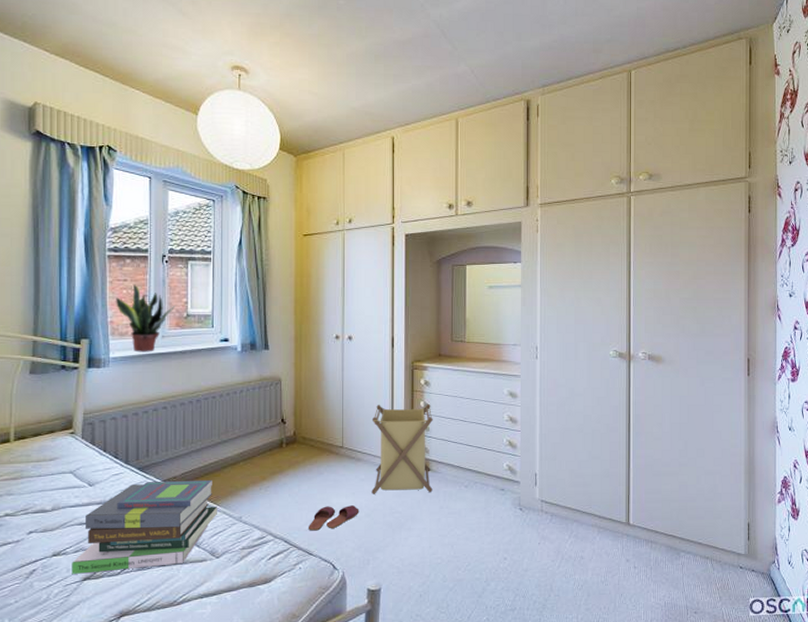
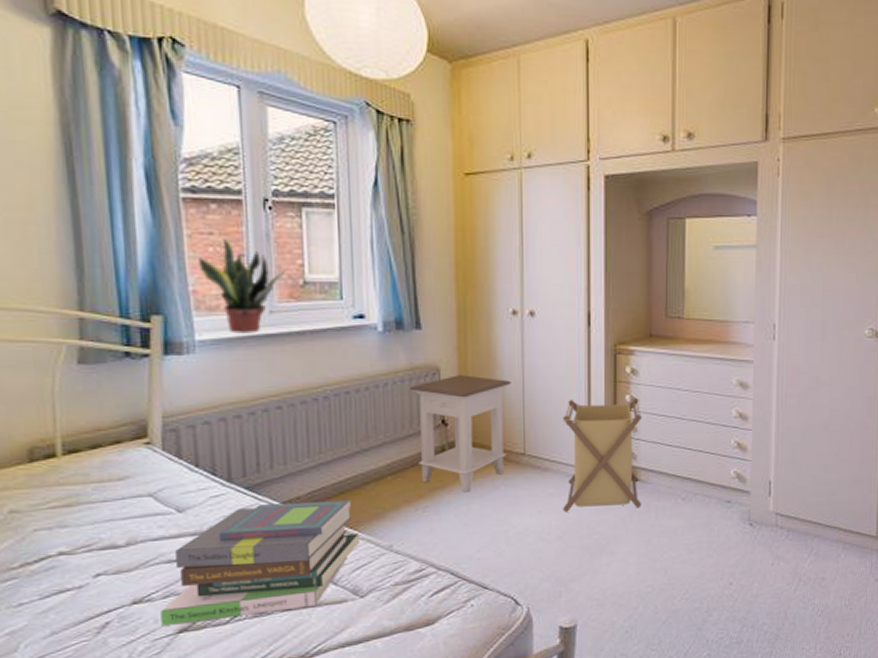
nightstand: none [259,385,334,476] -> present [409,375,511,492]
slippers: present [309,505,358,531] -> none [482,526,547,560]

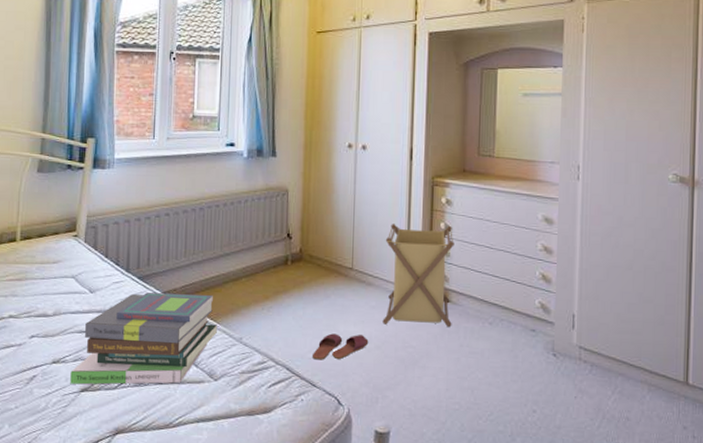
potted plant: present [199,239,287,334] -> none [122,82,182,155]
nightstand: present [409,375,511,492] -> none [264,196,345,298]
slippers: none [482,526,547,560] -> present [313,333,368,360]

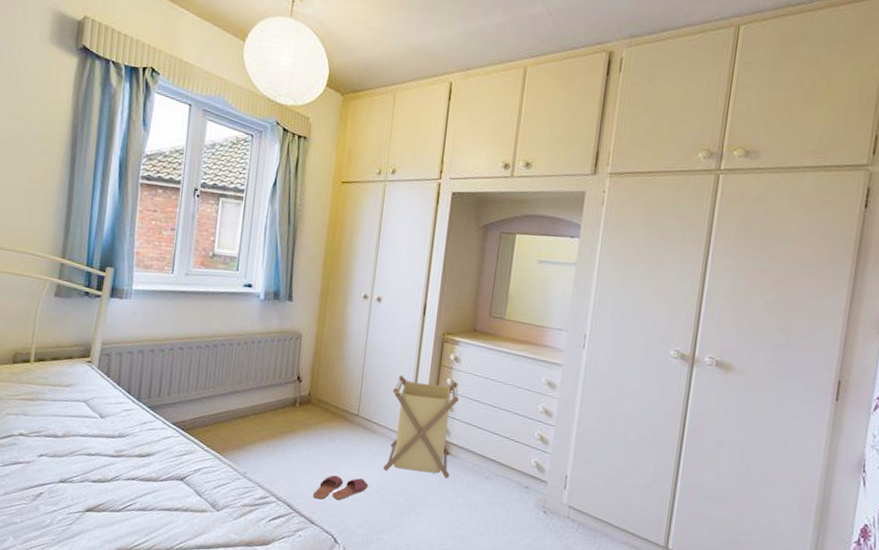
books: present [70,292,217,385] -> none [76,422,223,511]

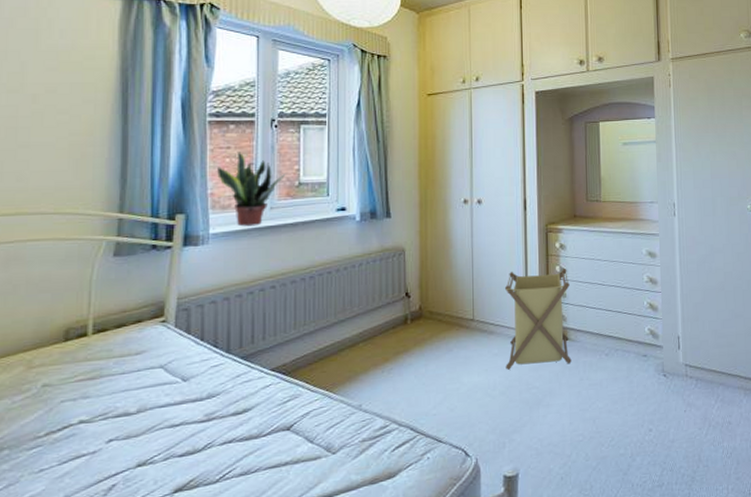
potted plant: none [143,216,203,289] -> present [217,152,286,227]
slippers: present [313,475,368,500] -> none [437,383,492,415]

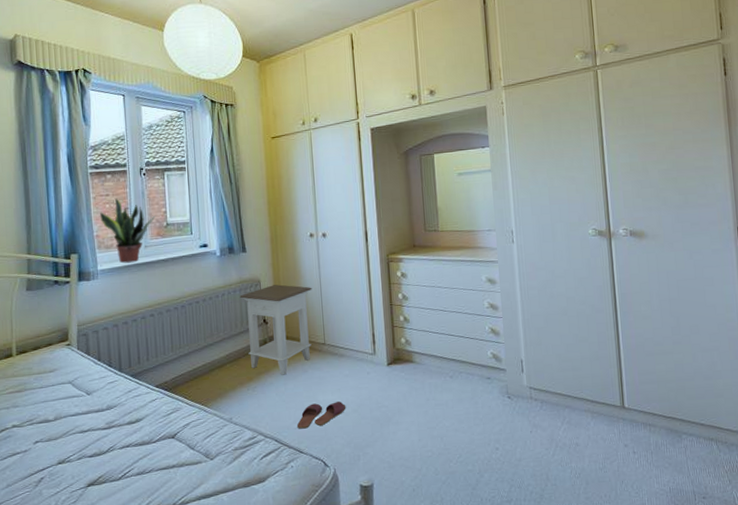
nightstand: none [380,254,463,355] -> present [240,284,312,375]
slippers: none [437,383,492,415] -> present [297,401,345,429]
laundry basket: present [504,267,572,370] -> none [351,295,418,390]

